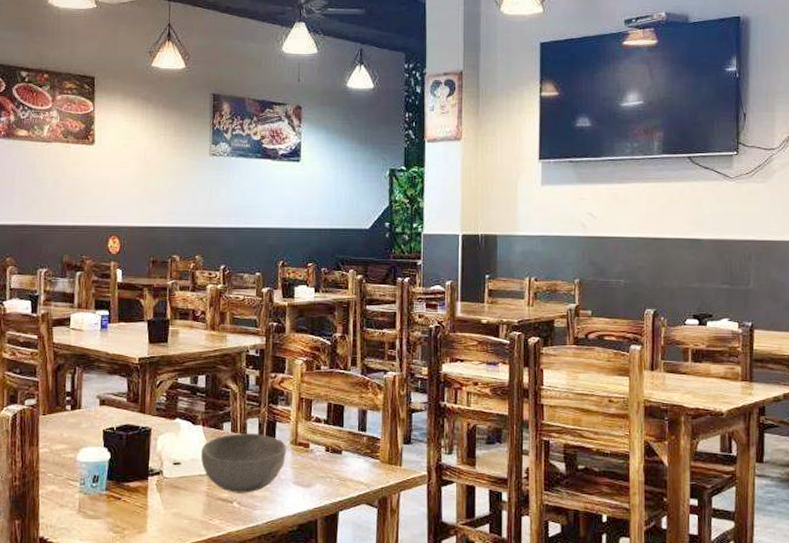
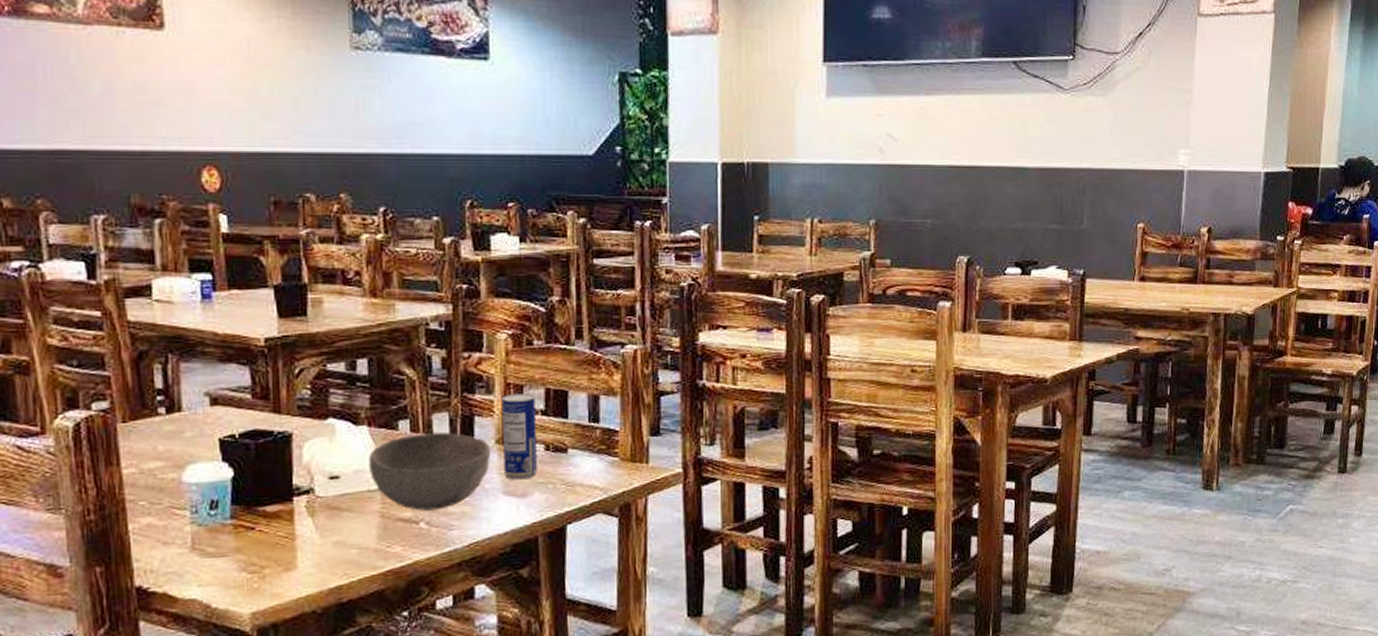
beverage can: none [295,406,320,473] -> present [501,393,537,480]

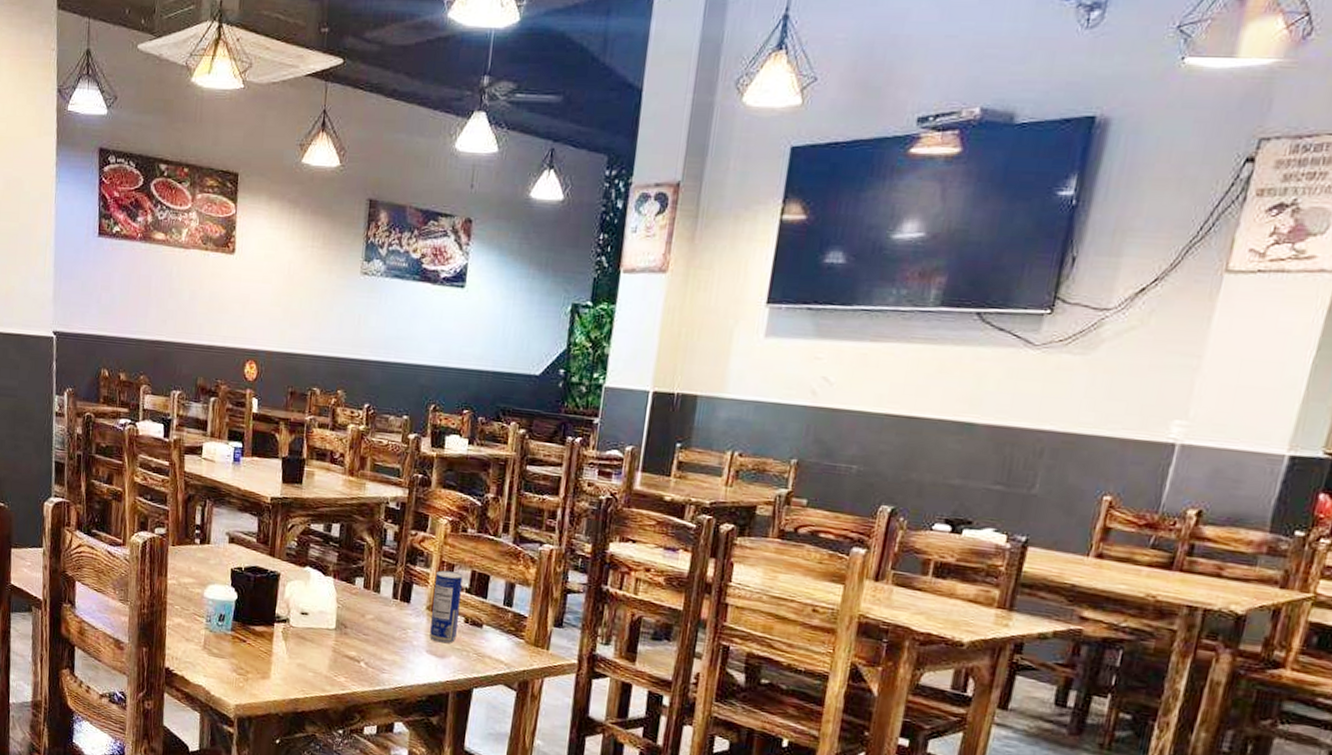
bowl: present [368,432,492,511] -> none [329,590,423,655]

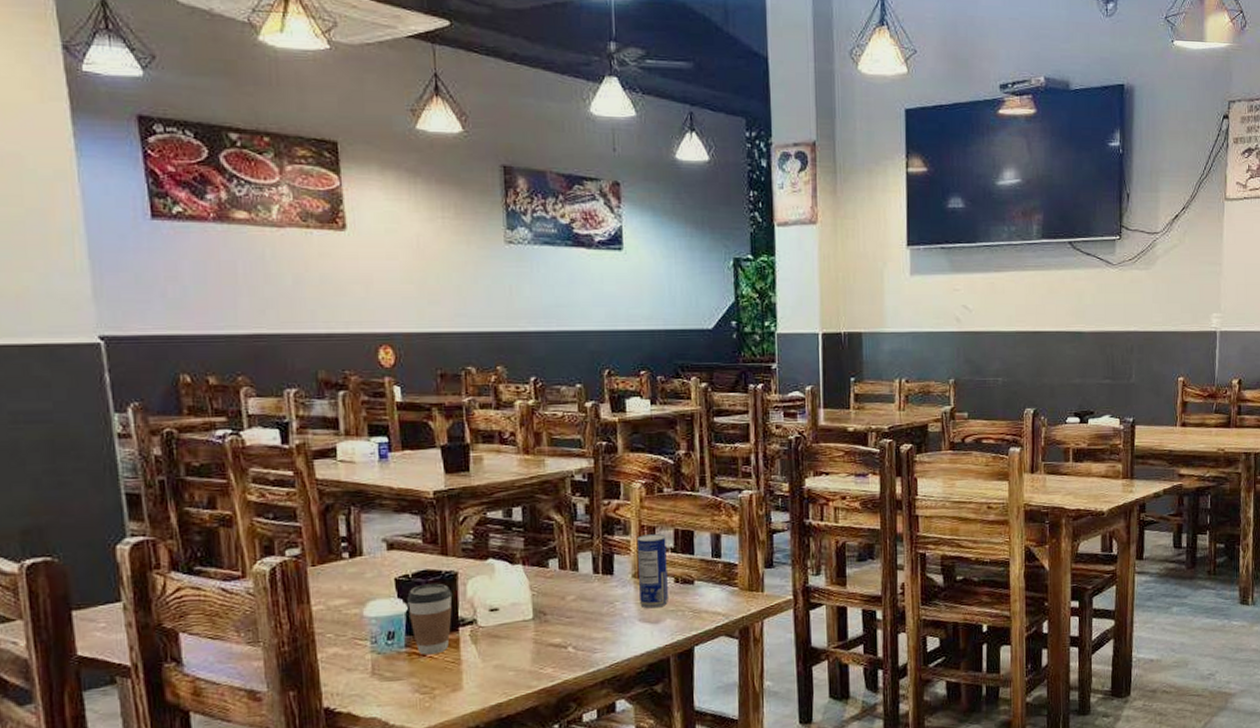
coffee cup: none [237,579,274,643] -> present [406,583,453,655]

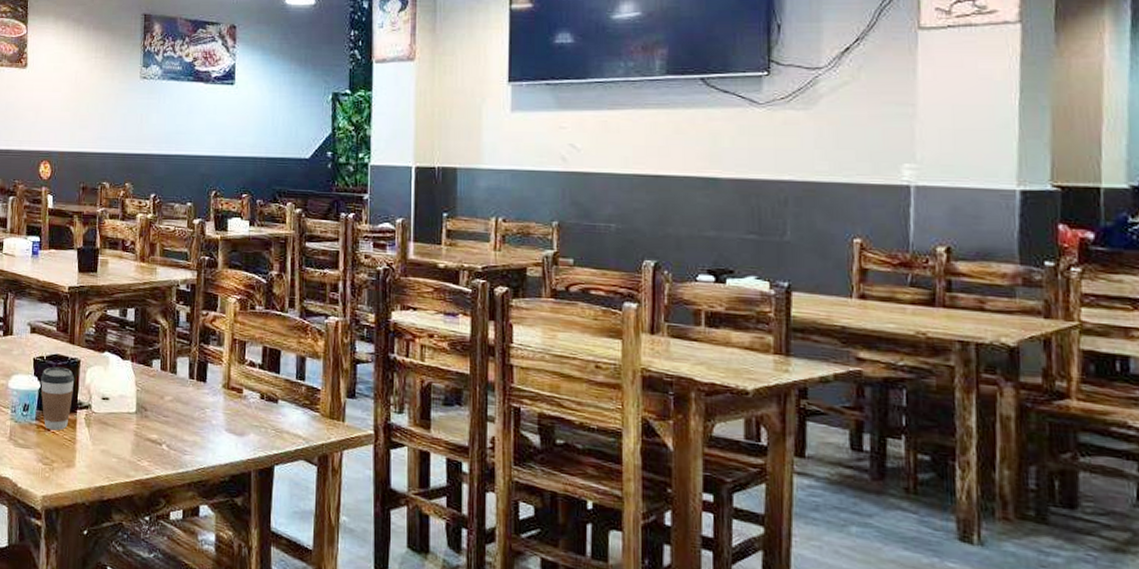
beverage can: present [636,534,668,609] -> none [227,348,255,421]

